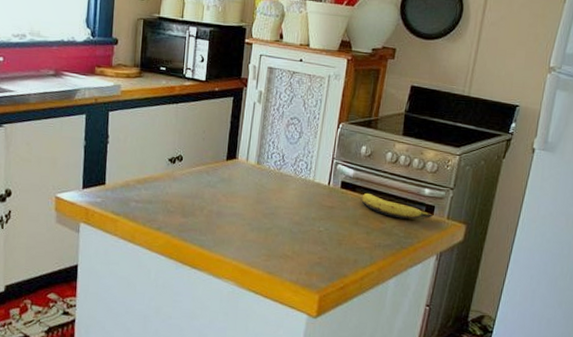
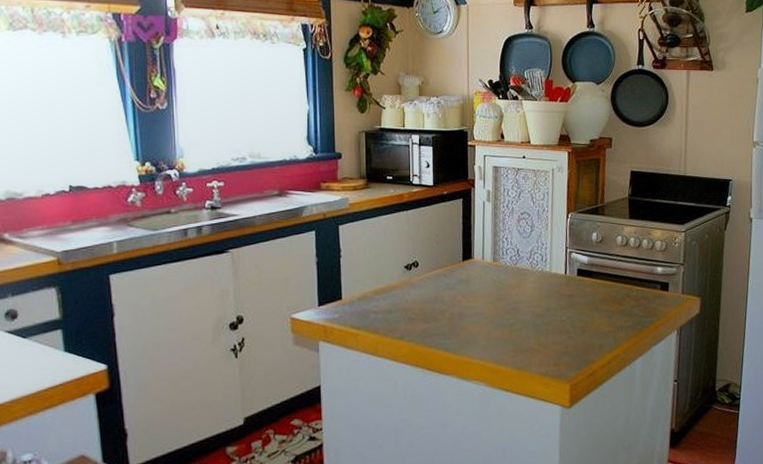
banana: present [361,193,433,219] -> none [598,278,668,299]

